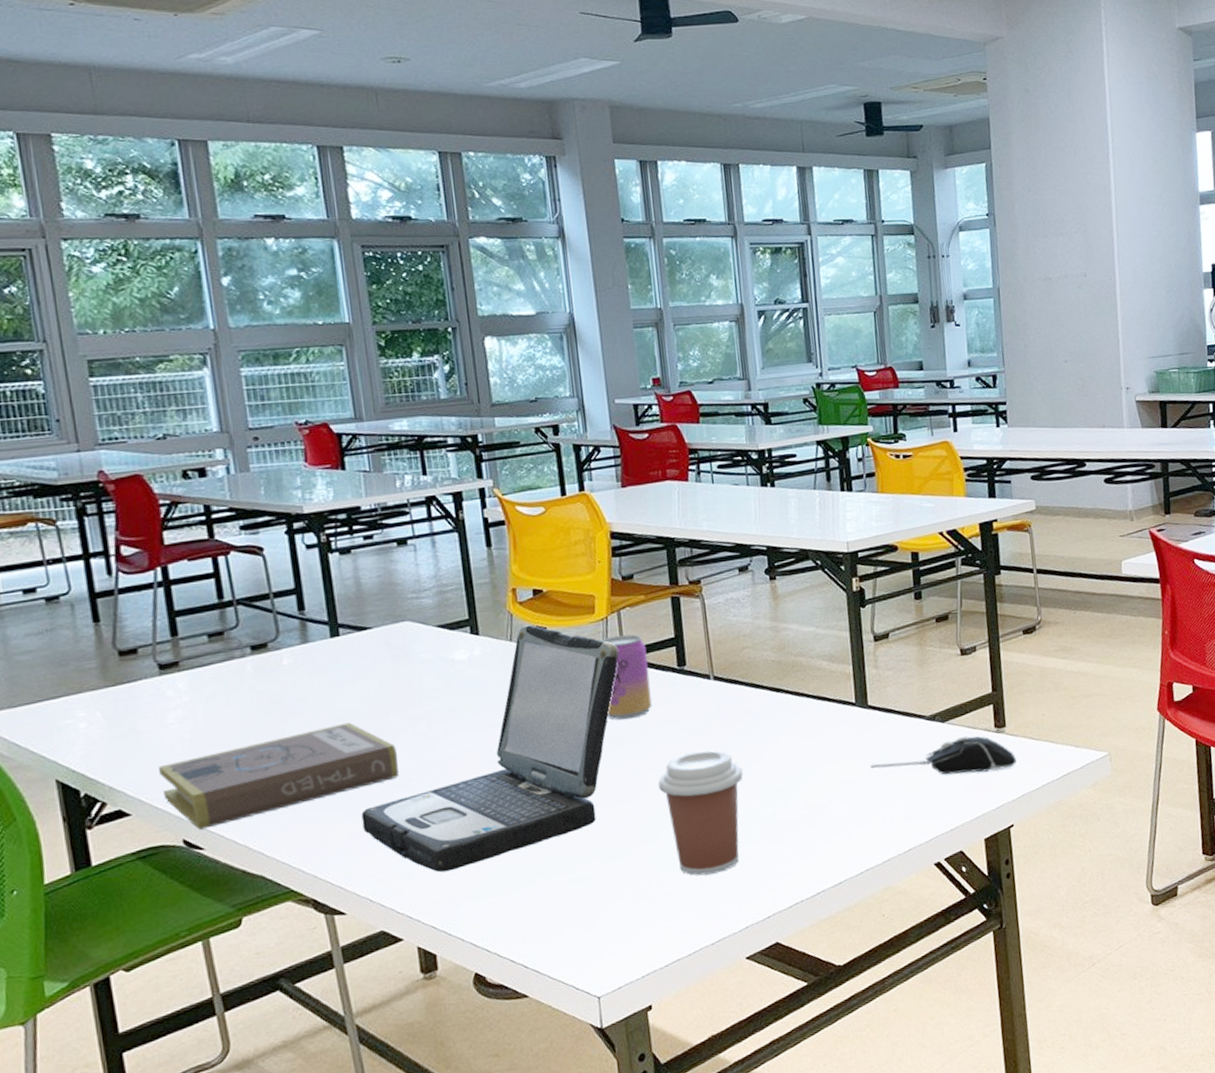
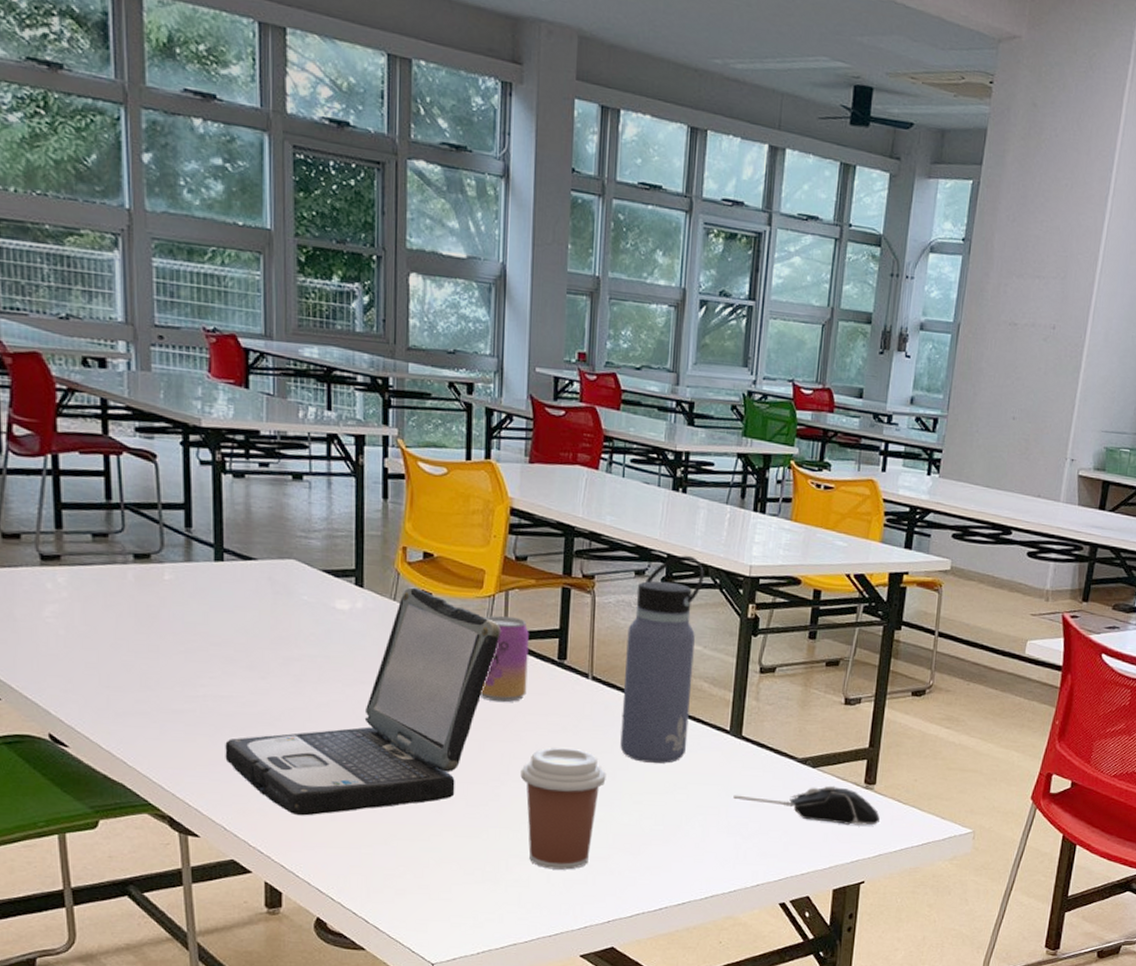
book: present [159,722,399,830] -> none [32,649,268,727]
water bottle: none [740,543,817,751] -> present [620,555,704,763]

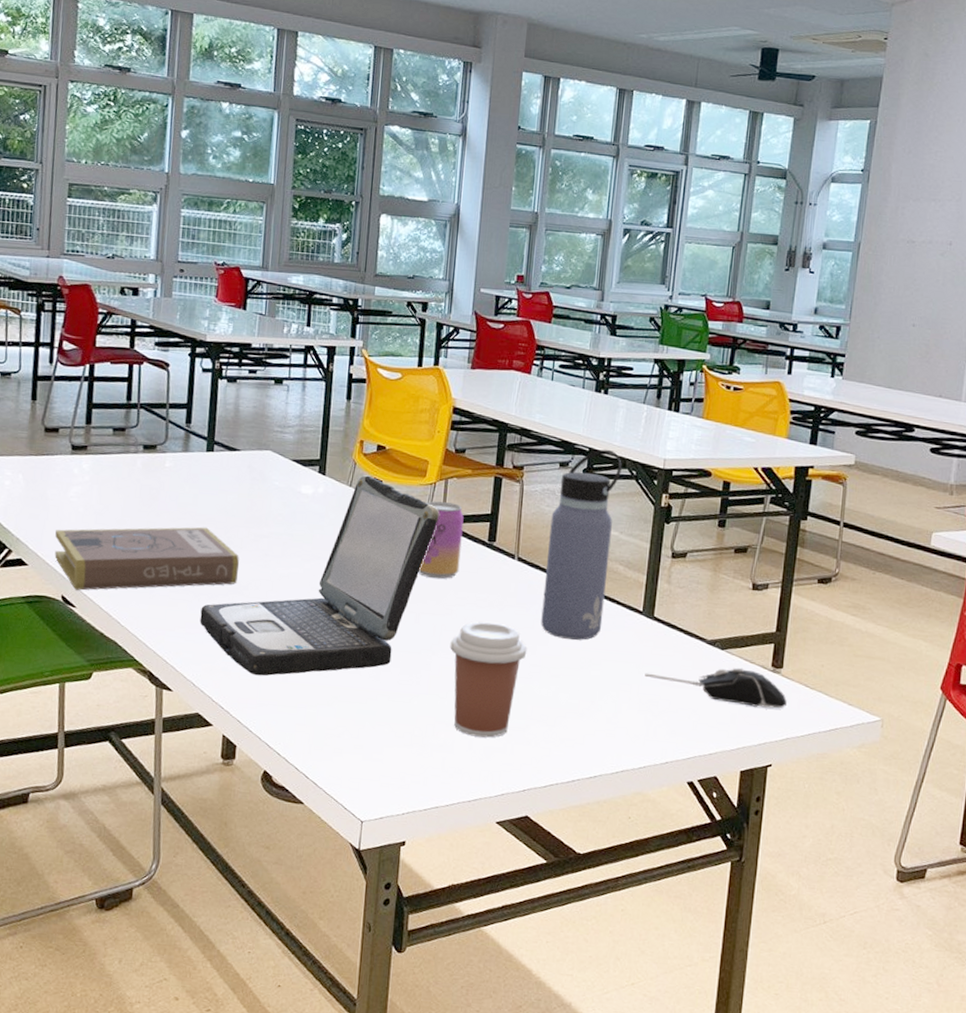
book: none [32,649,268,727] -> present [54,527,240,591]

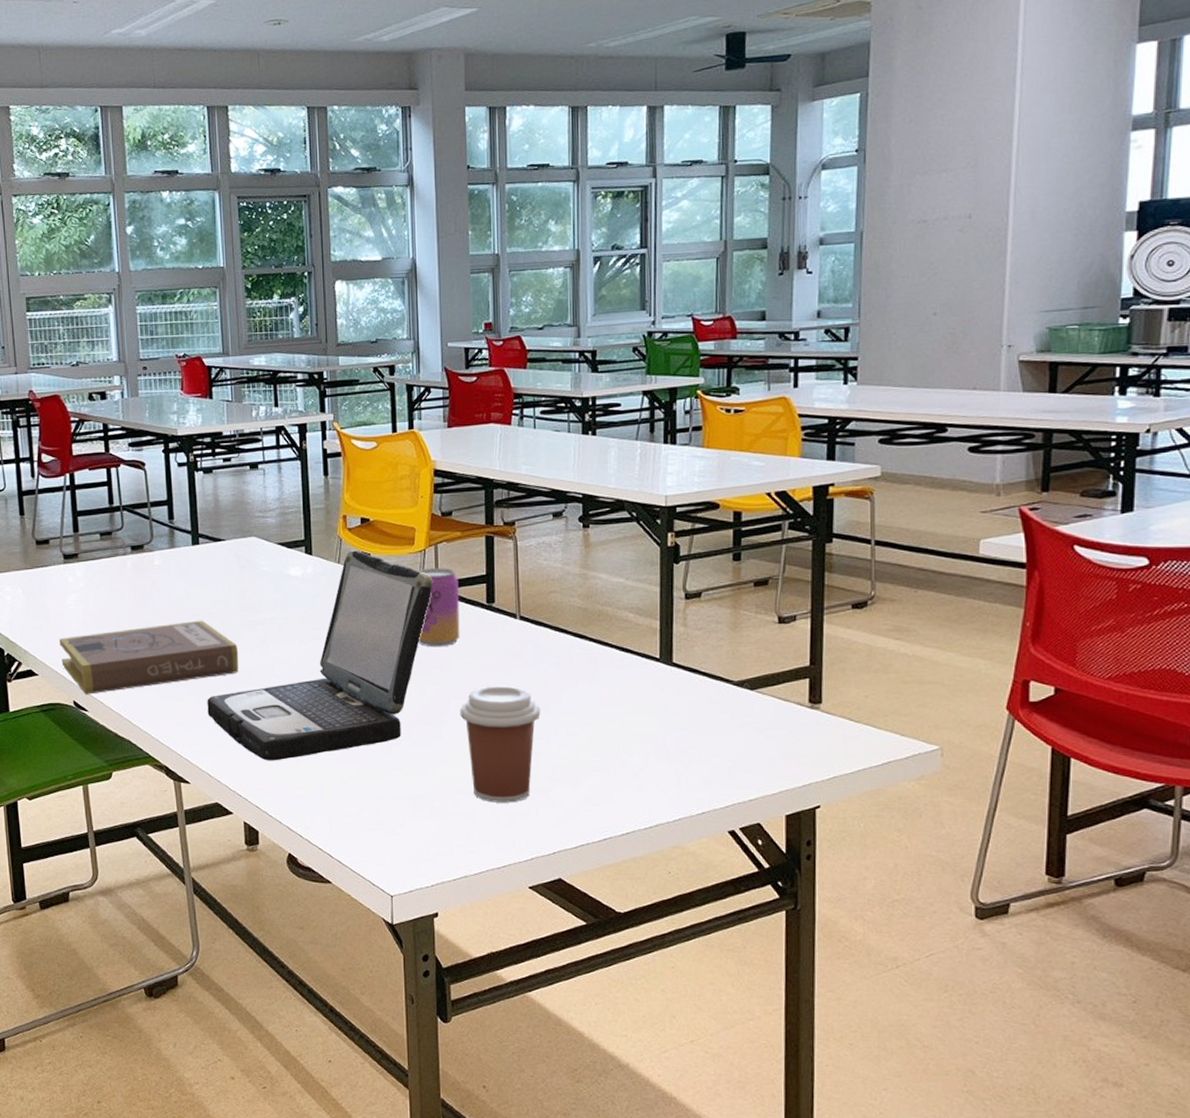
water bottle: present [541,449,622,640] -> none [550,493,620,695]
computer mouse: present [644,667,787,709] -> none [669,707,830,747]

